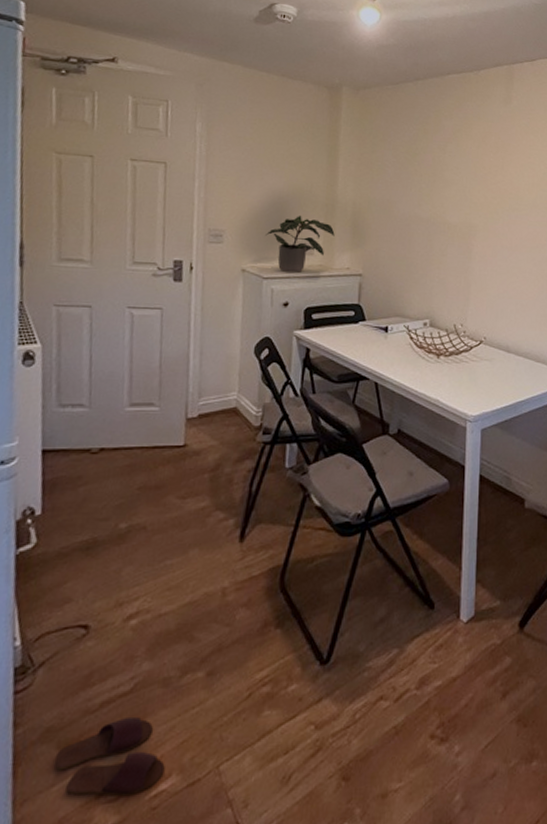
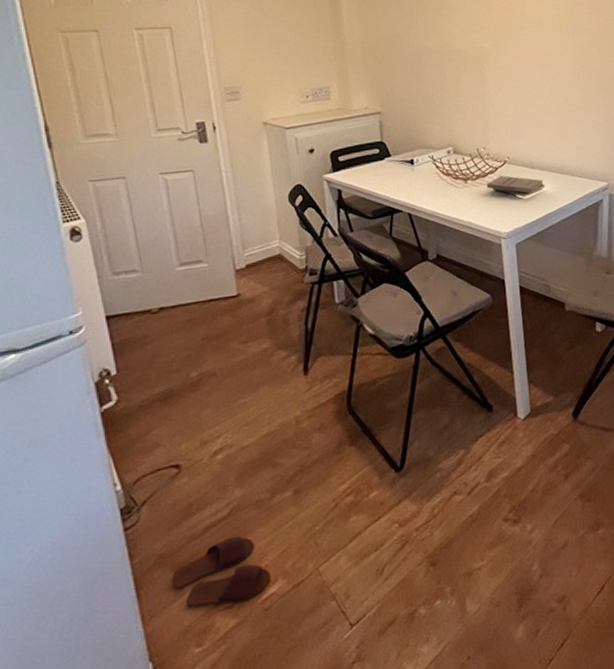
potted plant: present [266,215,335,274] -> none [281,61,348,121]
books: none [459,356,519,382] -> present [487,176,546,198]

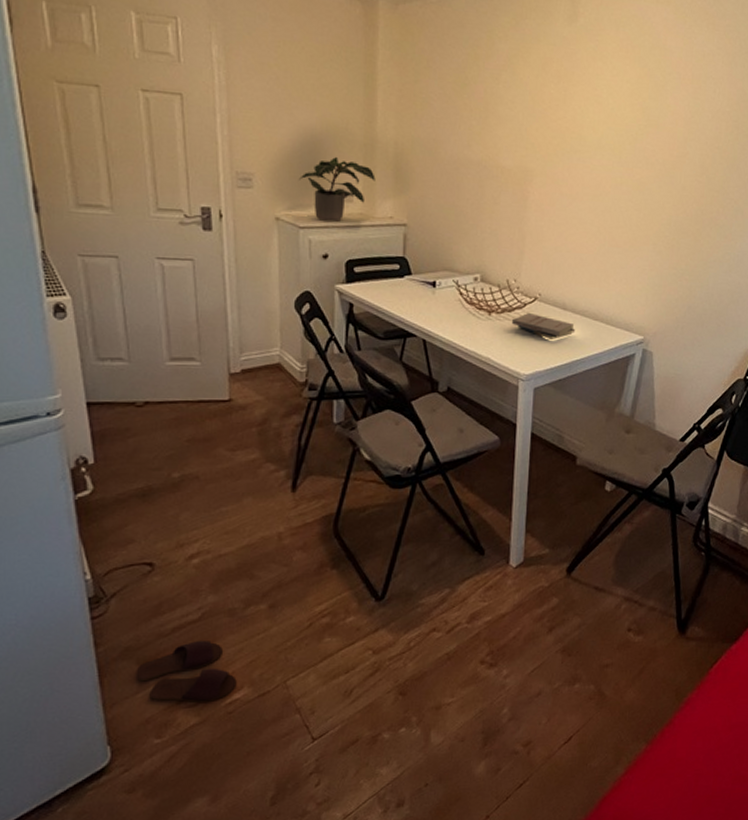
potted plant: none [281,61,348,121] -> present [299,156,375,223]

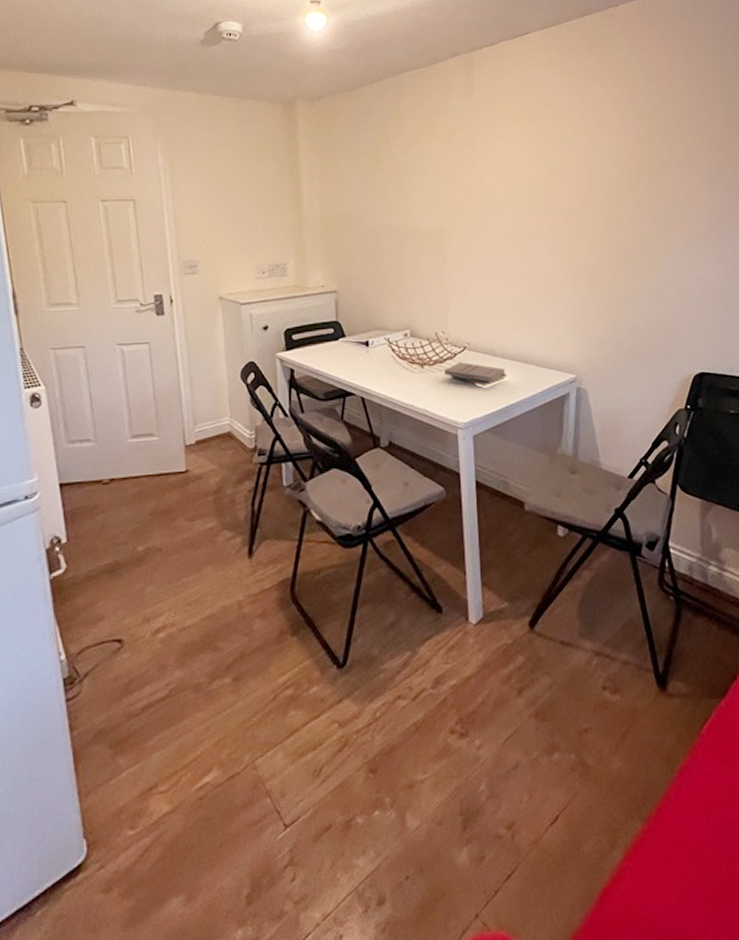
slippers: present [137,640,237,703] -> none [110,718,206,788]
potted plant: present [299,156,375,223] -> none [238,237,306,297]

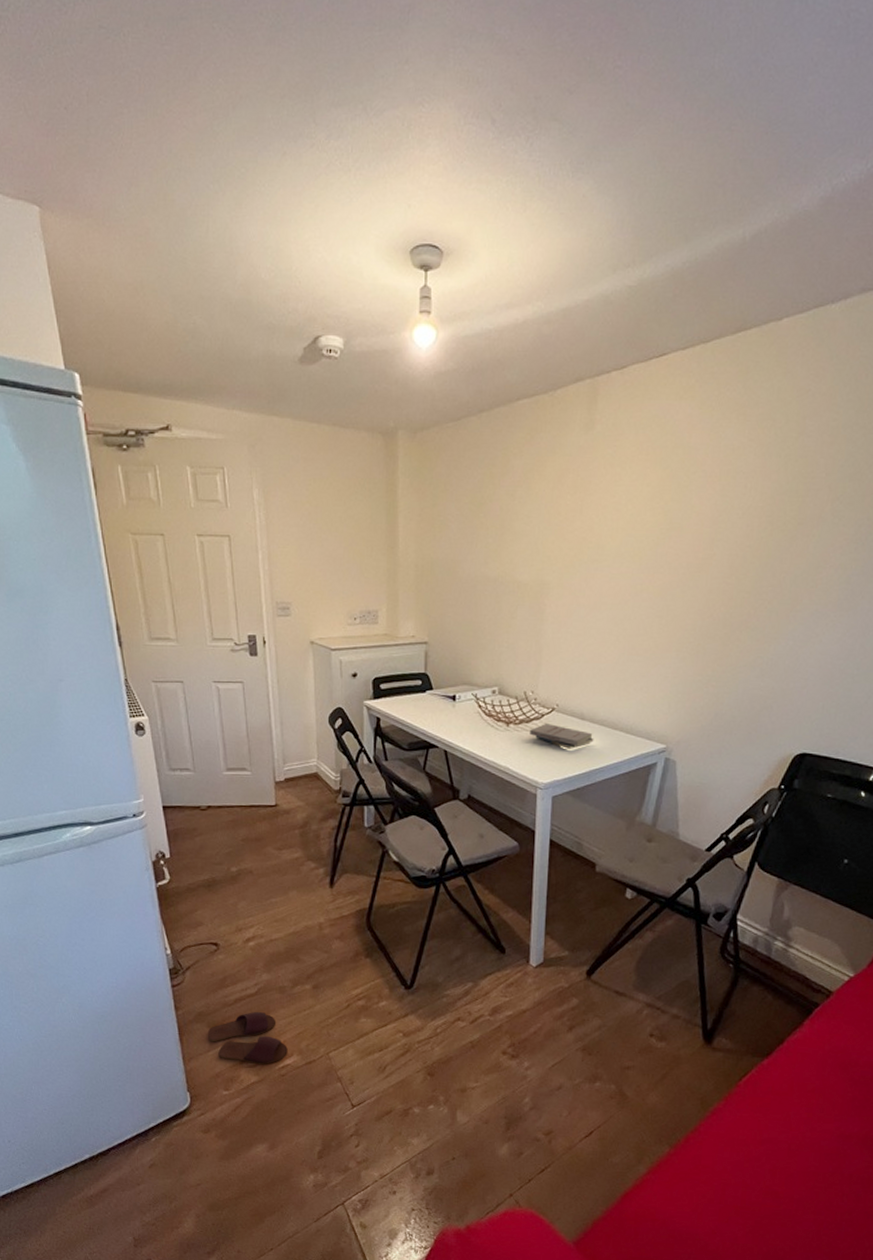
slippers: none [110,718,206,788] -> present [208,1011,288,1064]

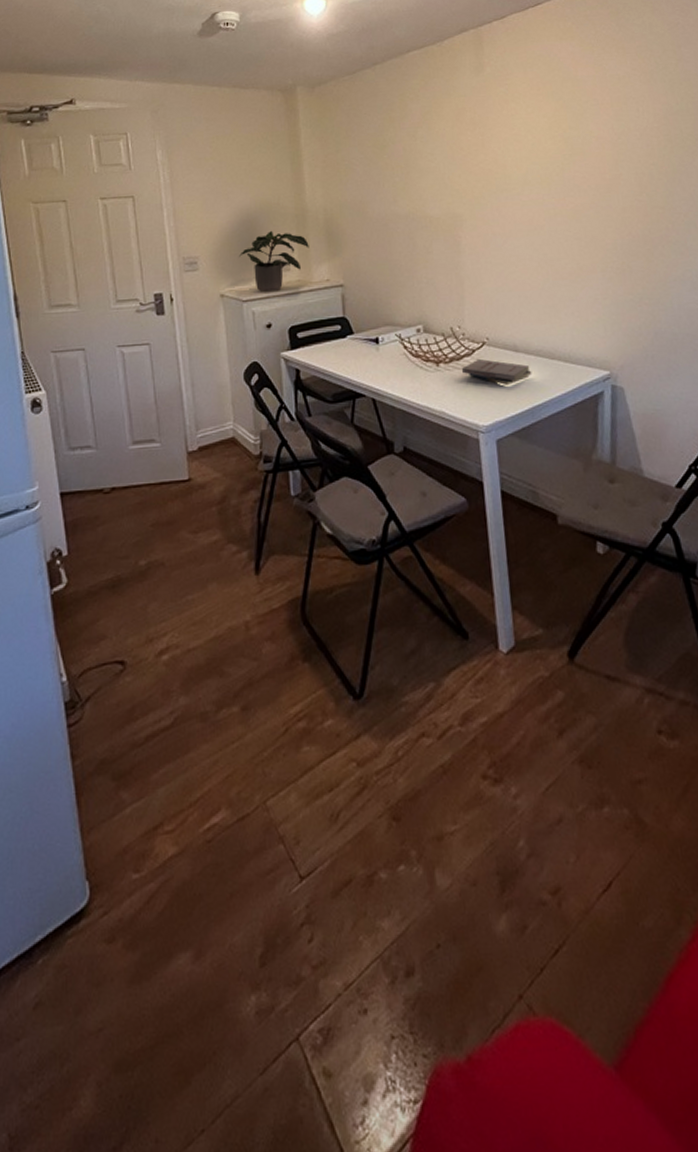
slippers: present [208,1011,288,1064] -> none [113,750,214,828]
potted plant: none [330,582,398,644] -> present [239,230,309,293]

